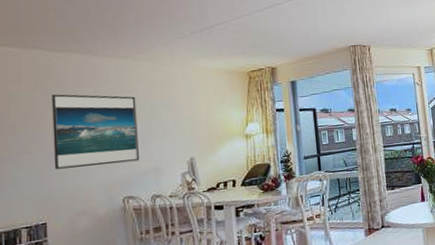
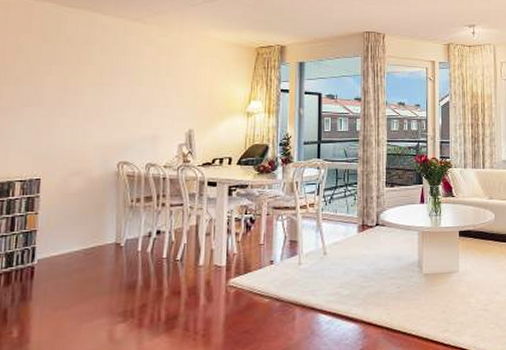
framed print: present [52,94,139,169] -> none [54,50,141,127]

